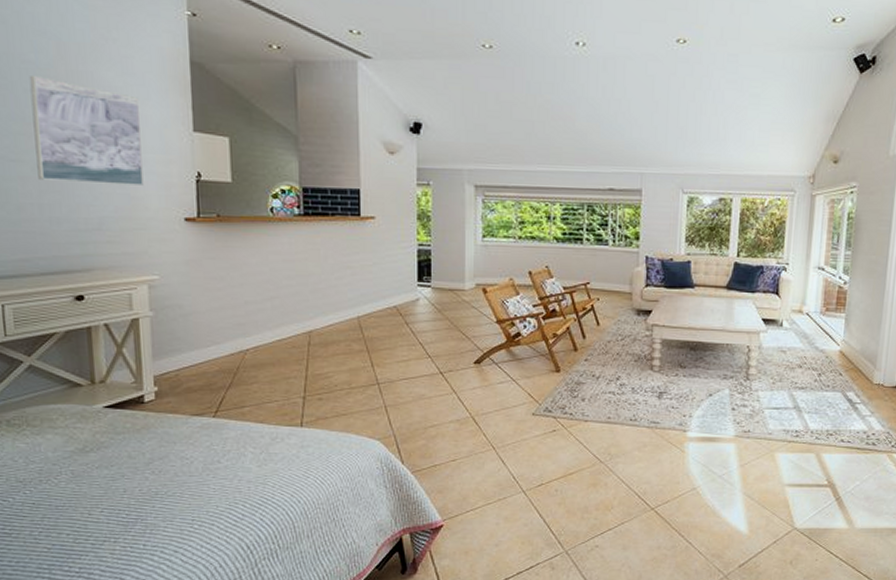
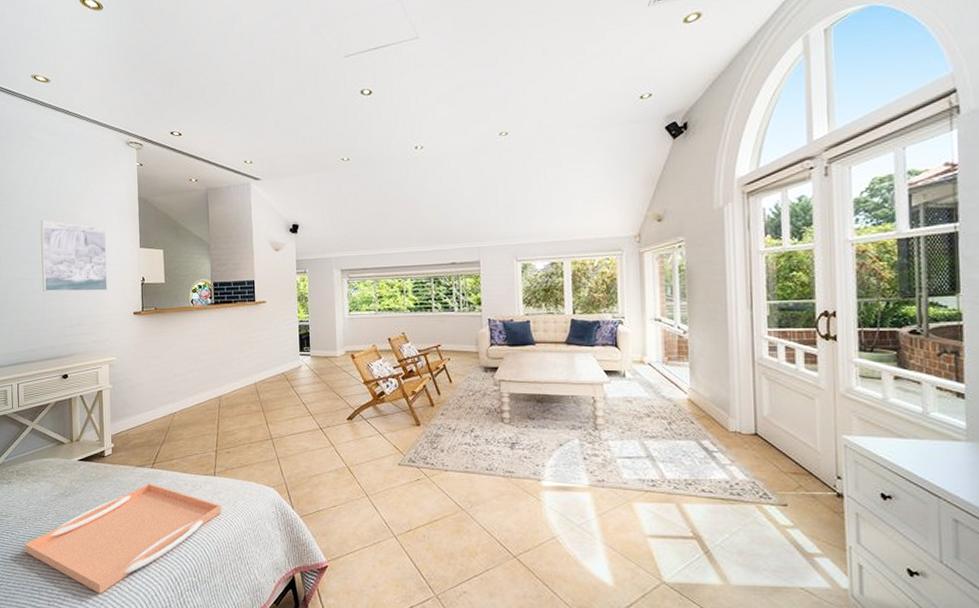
serving tray: none [24,435,310,568] -> present [25,483,221,594]

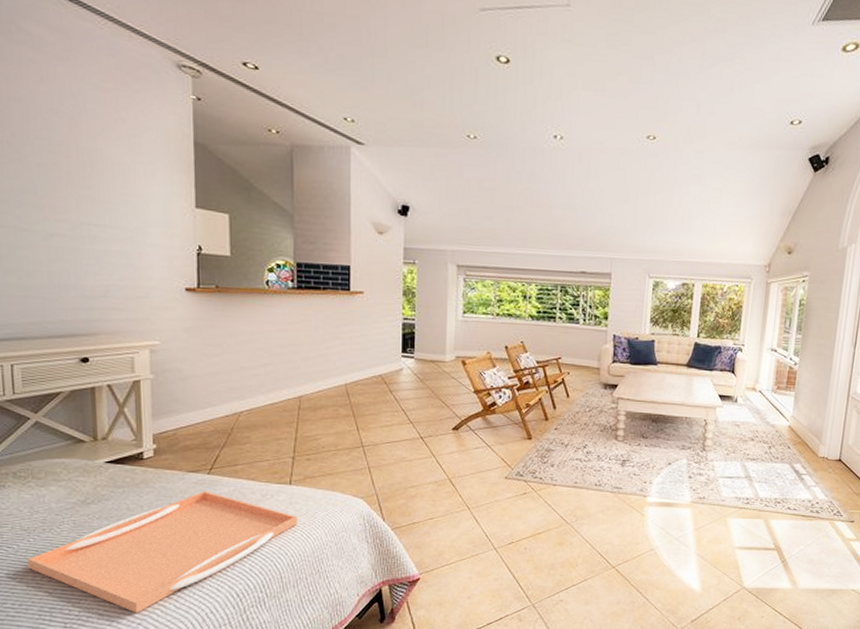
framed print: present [40,219,107,292] -> none [42,150,148,257]

